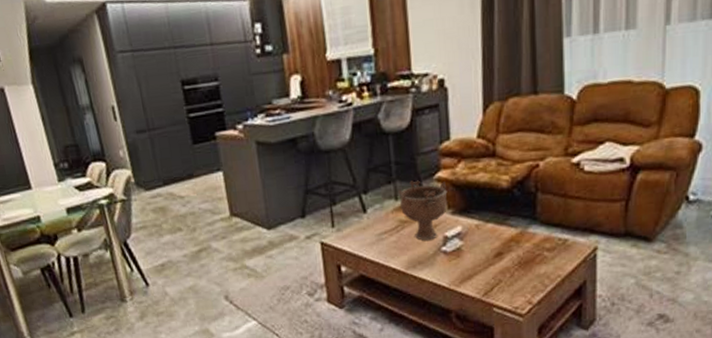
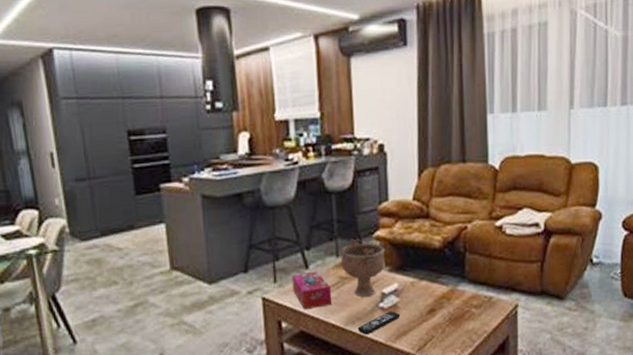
tissue box: none [350,215,391,253] -> present [292,271,331,309]
remote control: none [419,255,465,279] -> present [357,311,401,335]

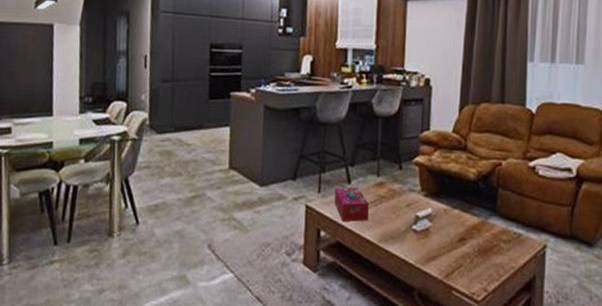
decorative bowl: present [339,238,386,297] -> none [380,161,423,217]
remote control: present [357,311,401,335] -> none [390,235,432,255]

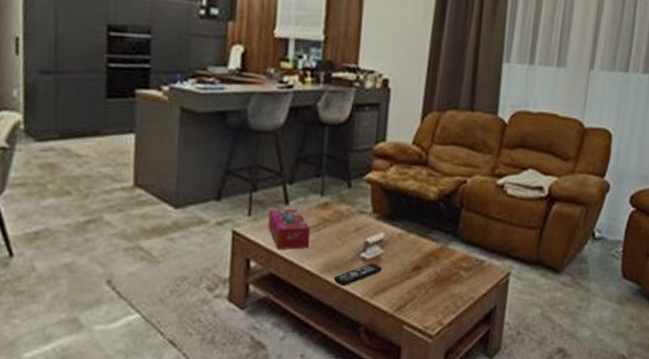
remote control: none [390,235,432,255] -> present [333,263,383,287]

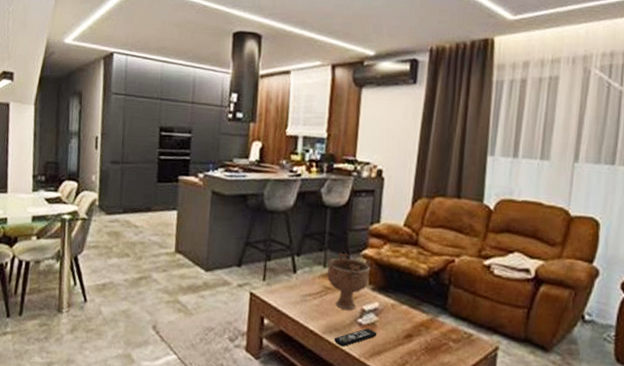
tissue box: present [268,208,310,250] -> none [279,276,314,312]
decorative bowl: none [325,178,376,244] -> present [327,252,371,310]

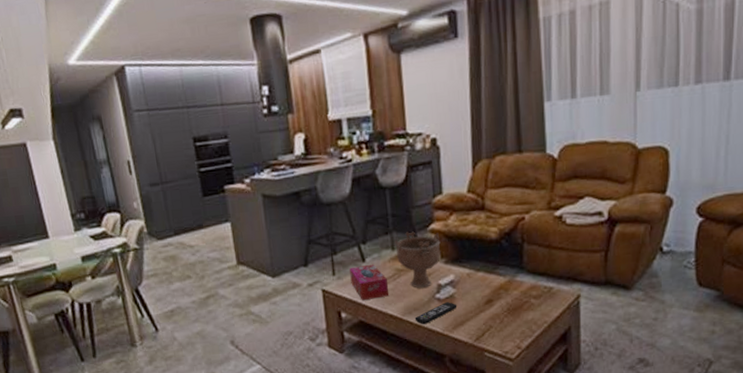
tissue box: none [279,276,314,312] -> present [350,264,388,300]

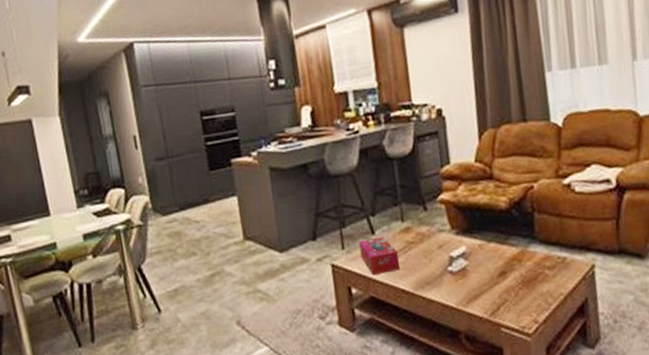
decorative bowl: present [395,231,441,288] -> none [404,202,452,261]
remote control: present [414,302,457,325] -> none [427,275,471,300]

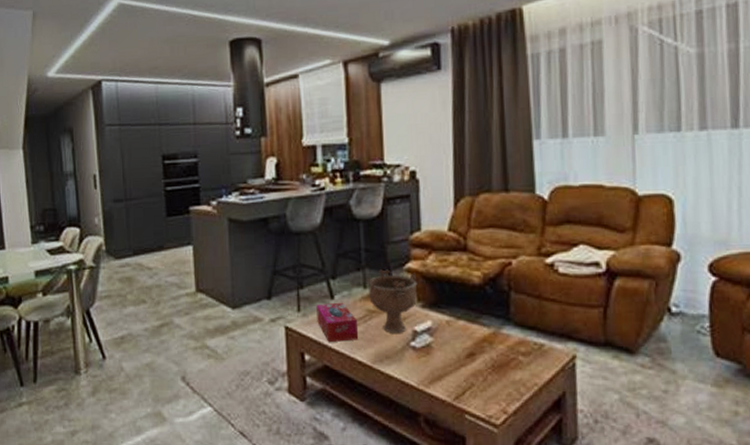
decorative bowl: none [404,202,452,261] -> present [367,269,418,333]

